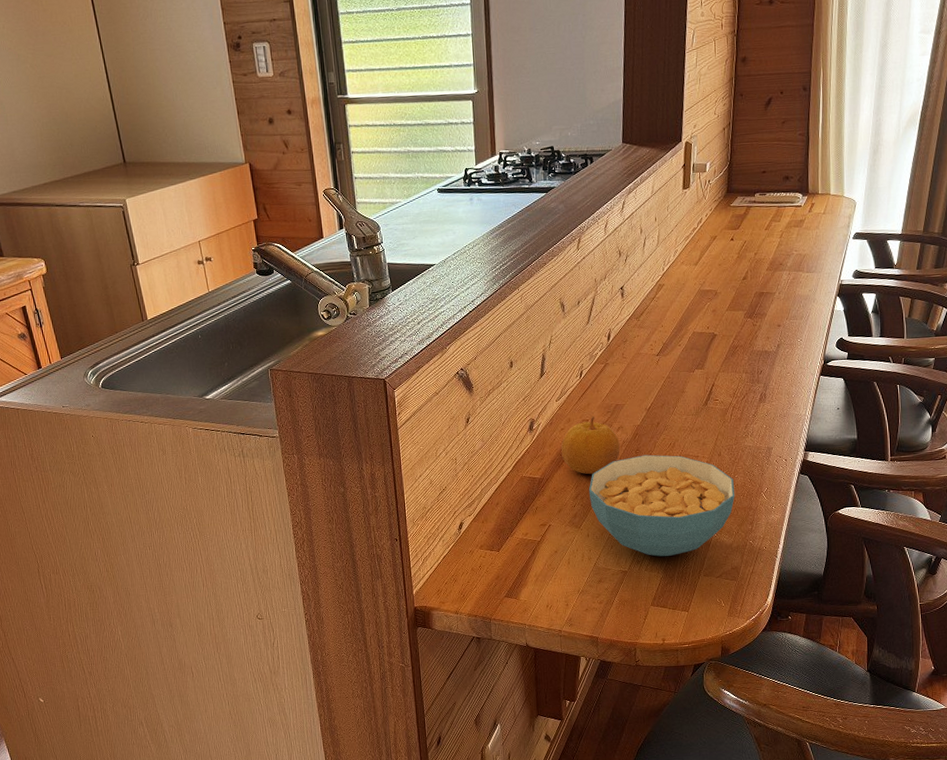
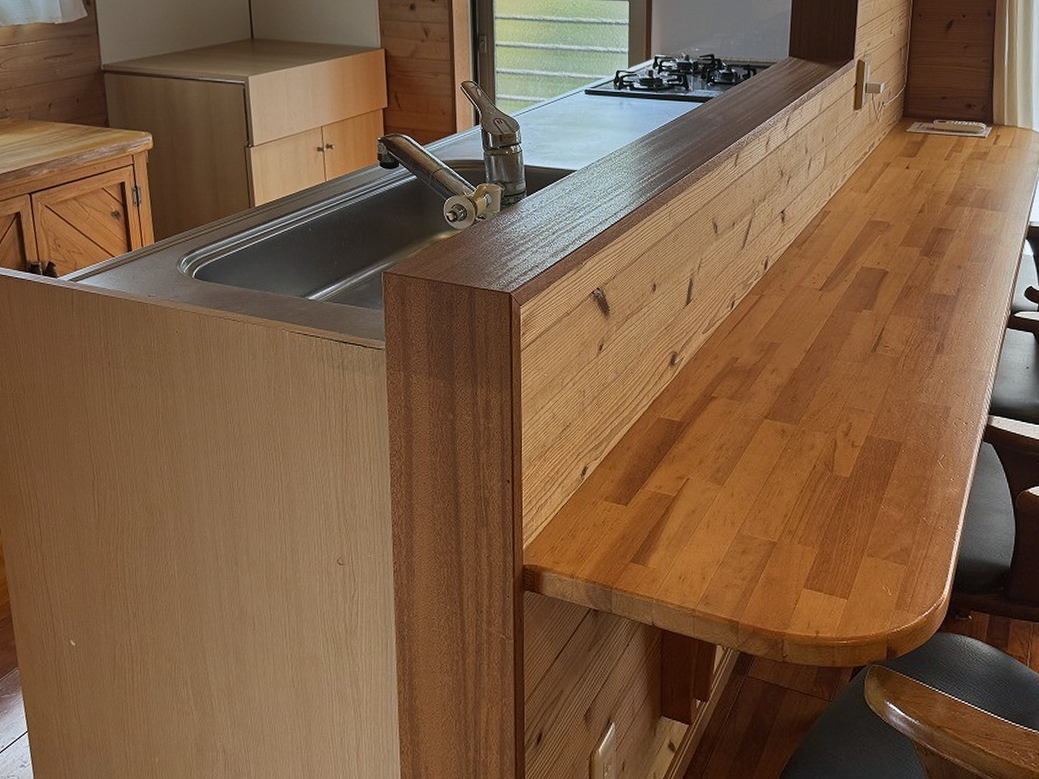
fruit: present [561,416,620,475] -> none [705,353,774,422]
cereal bowl: present [588,454,735,557] -> none [735,404,907,529]

